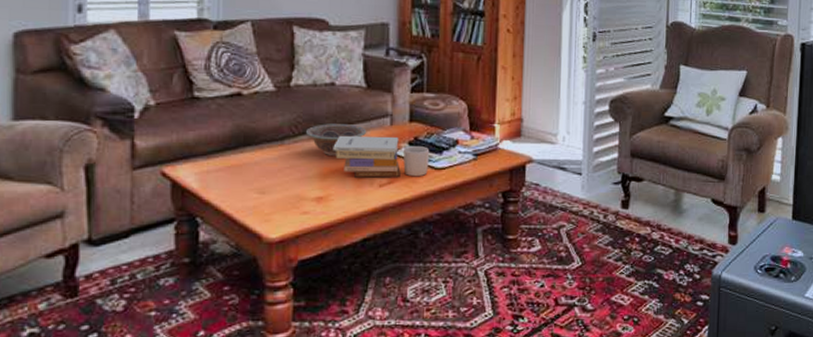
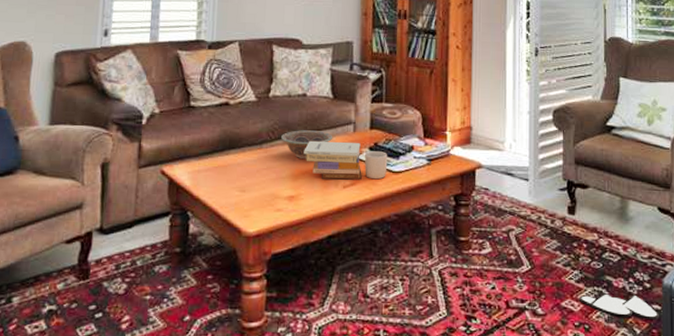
slippers: none [630,286,707,309] -> present [580,293,659,319]

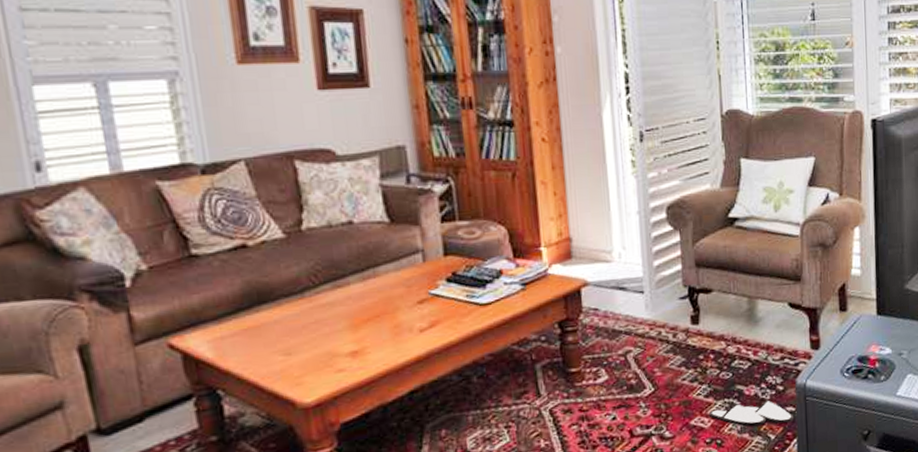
decorative bowl: present [280,130,333,160] -> none [326,266,398,305]
books: present [303,140,362,180] -> none [361,274,442,325]
mug: present [364,151,388,180] -> none [442,281,473,317]

